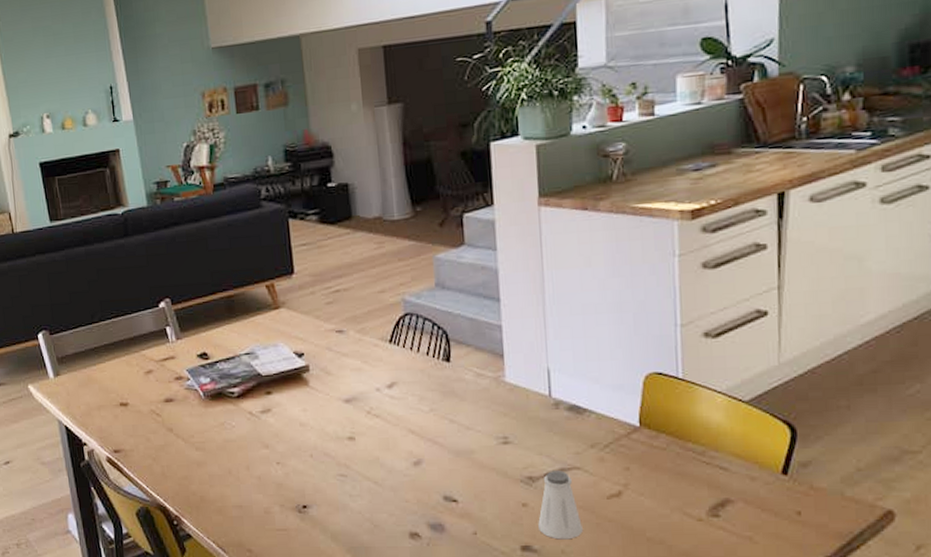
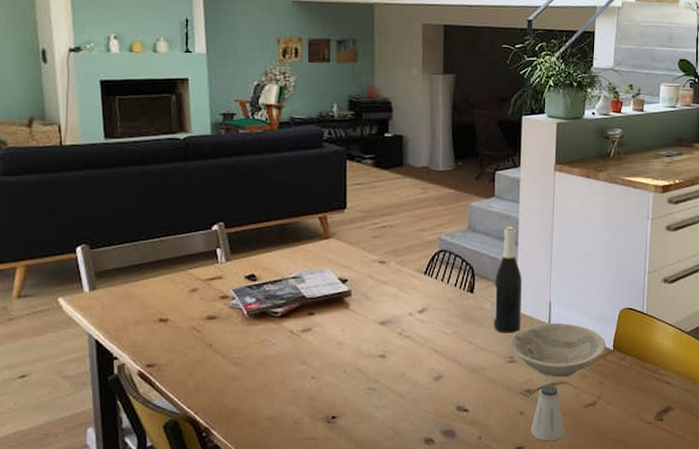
wine bottle: none [474,279,513,409] -> present [493,226,523,333]
bowl: none [500,394,630,462] -> present [508,323,607,378]

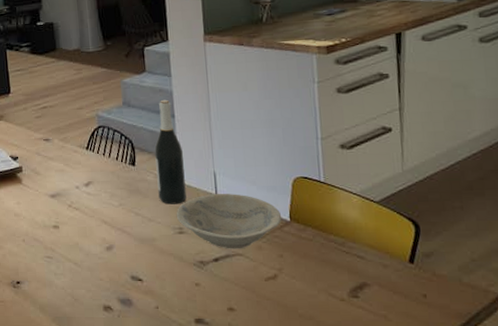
saltshaker: present [531,385,564,442] -> none [209,256,246,314]

